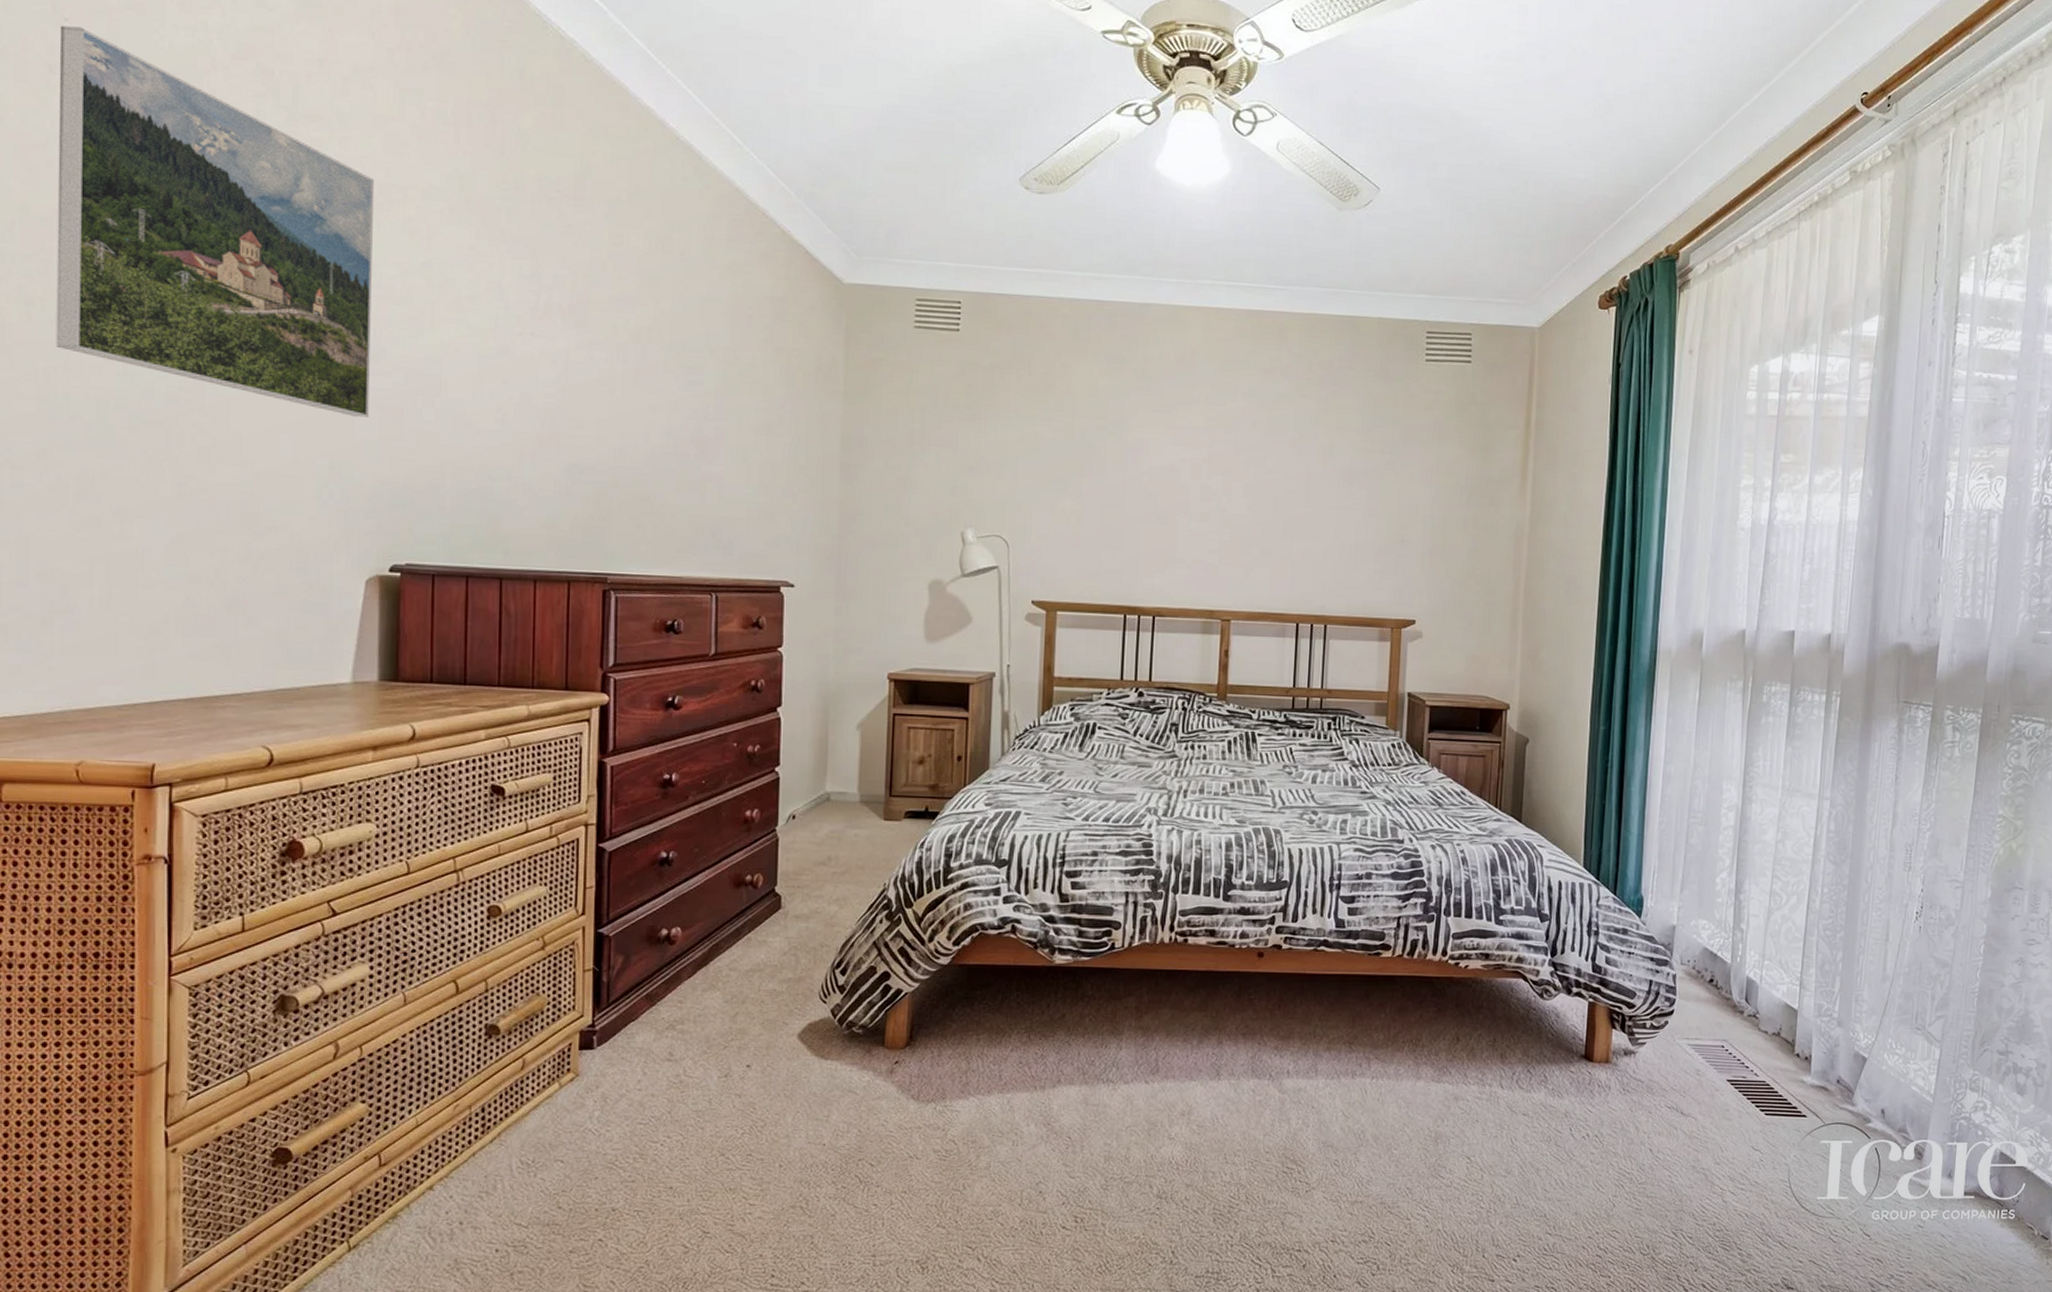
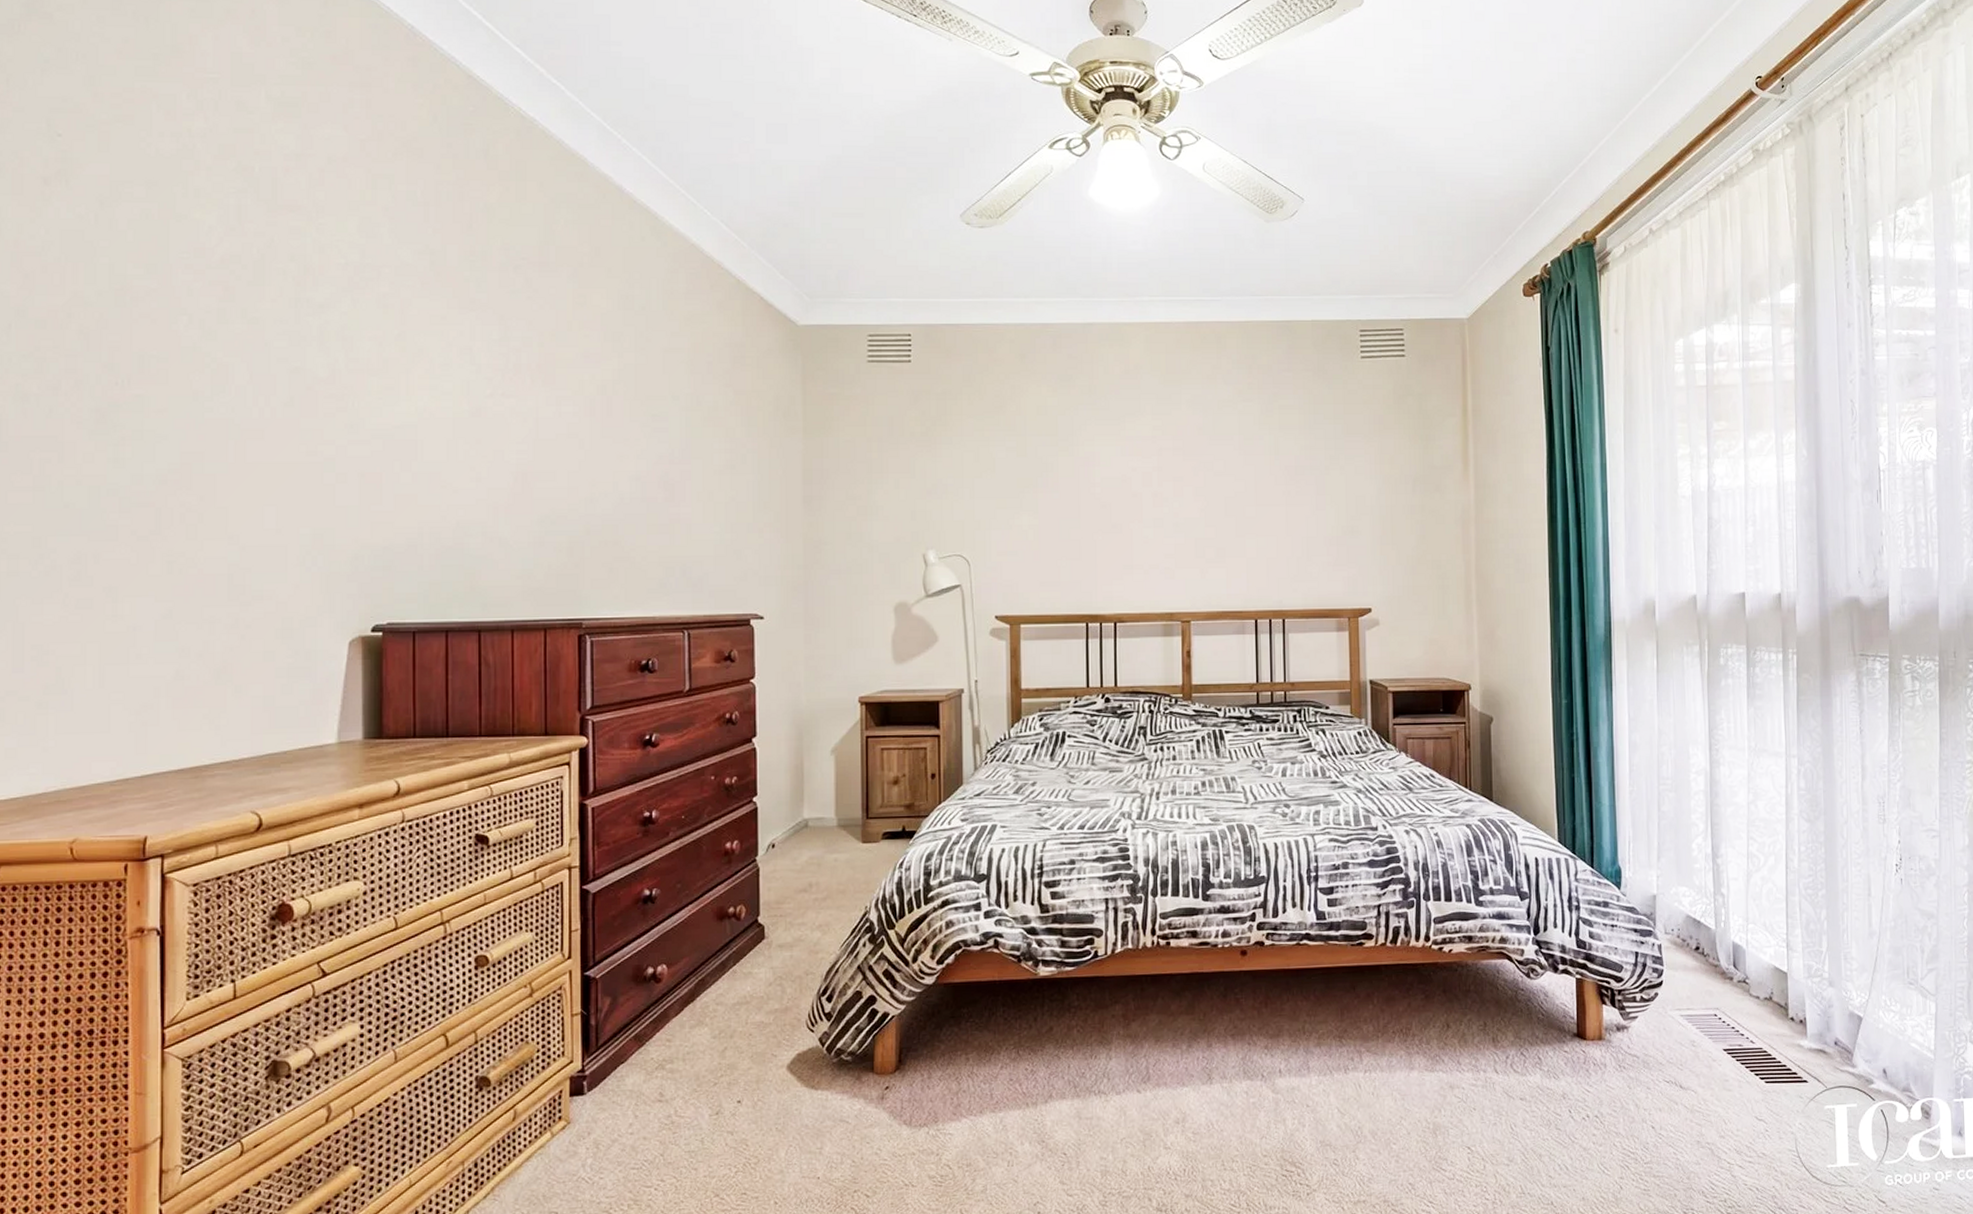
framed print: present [56,25,374,417] -> none [50,141,349,485]

